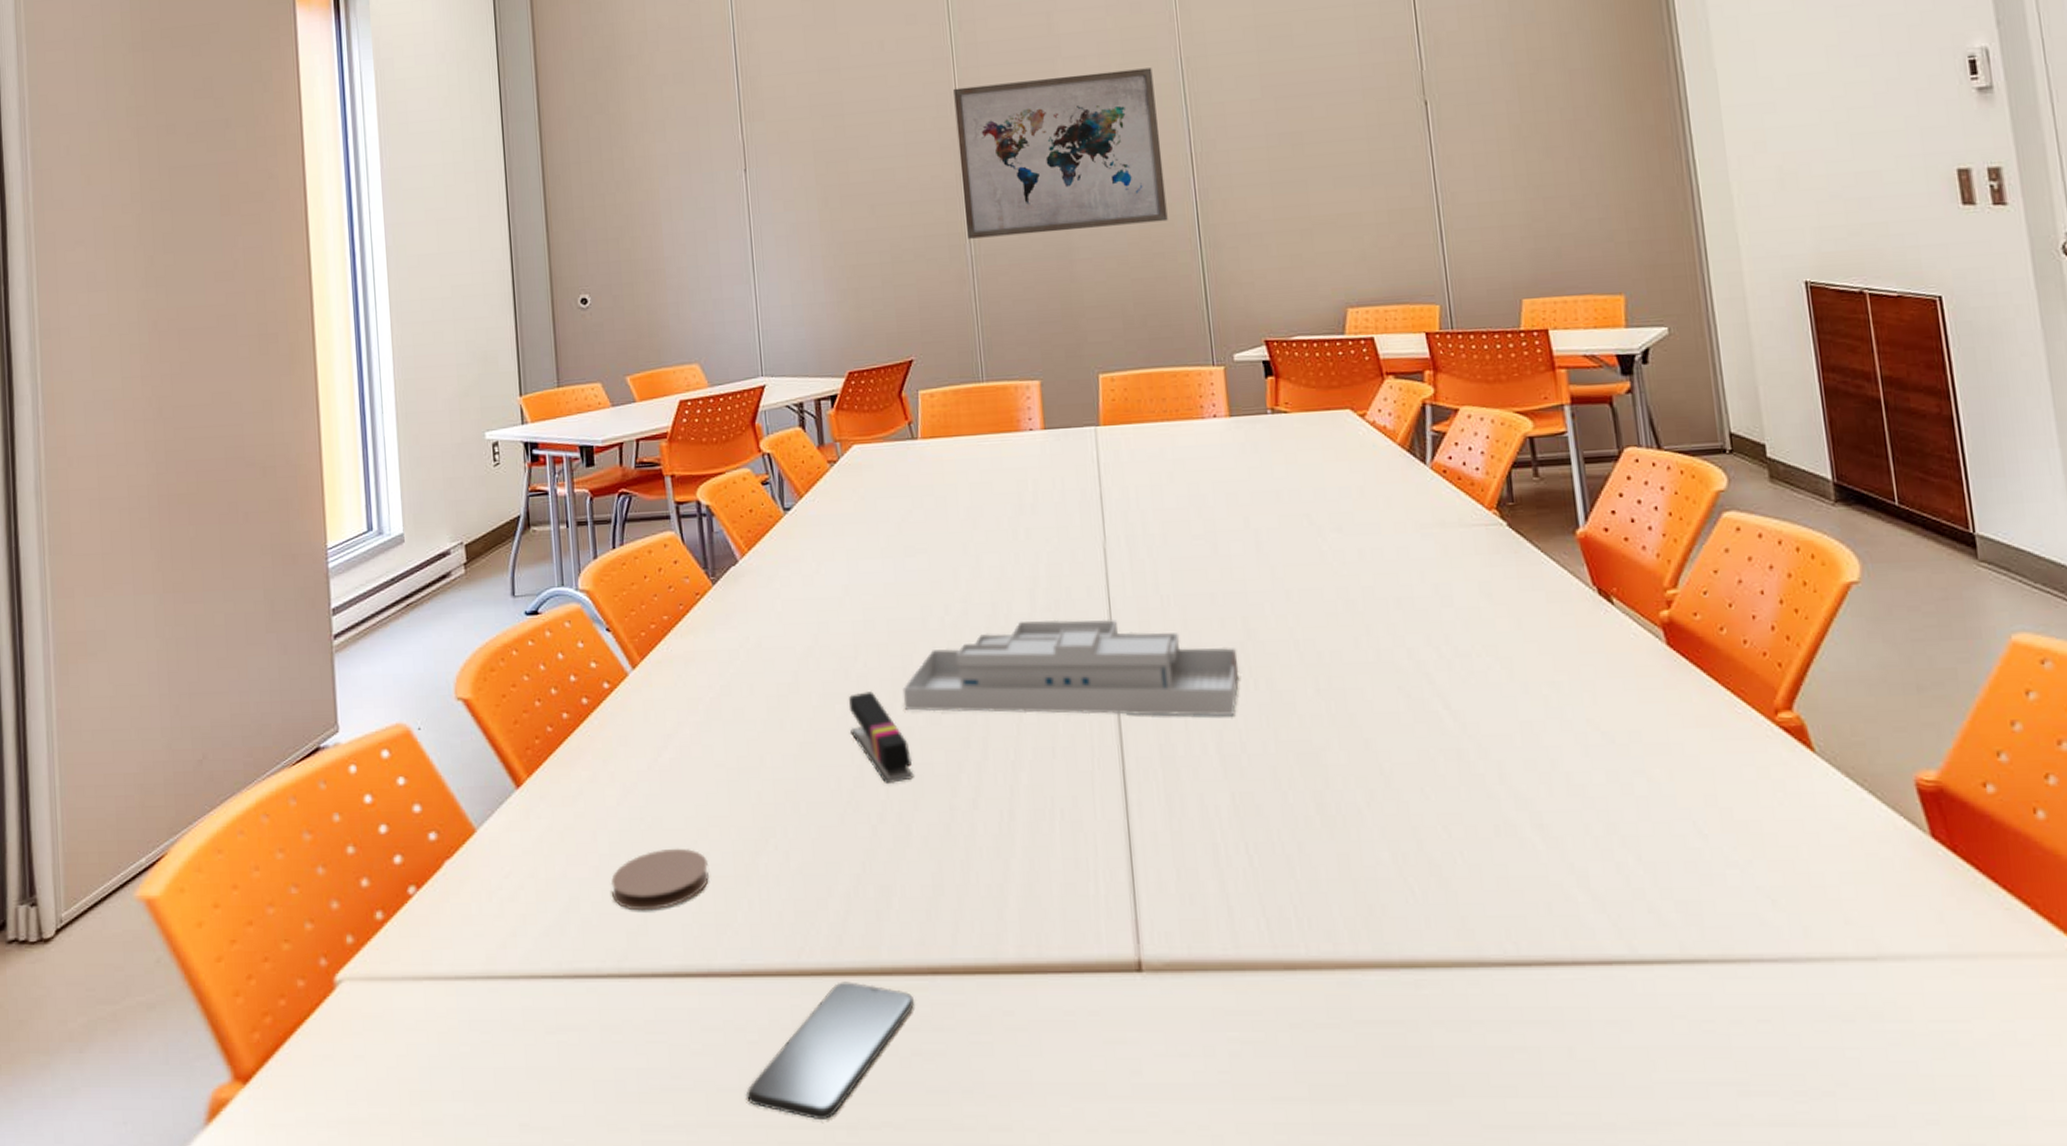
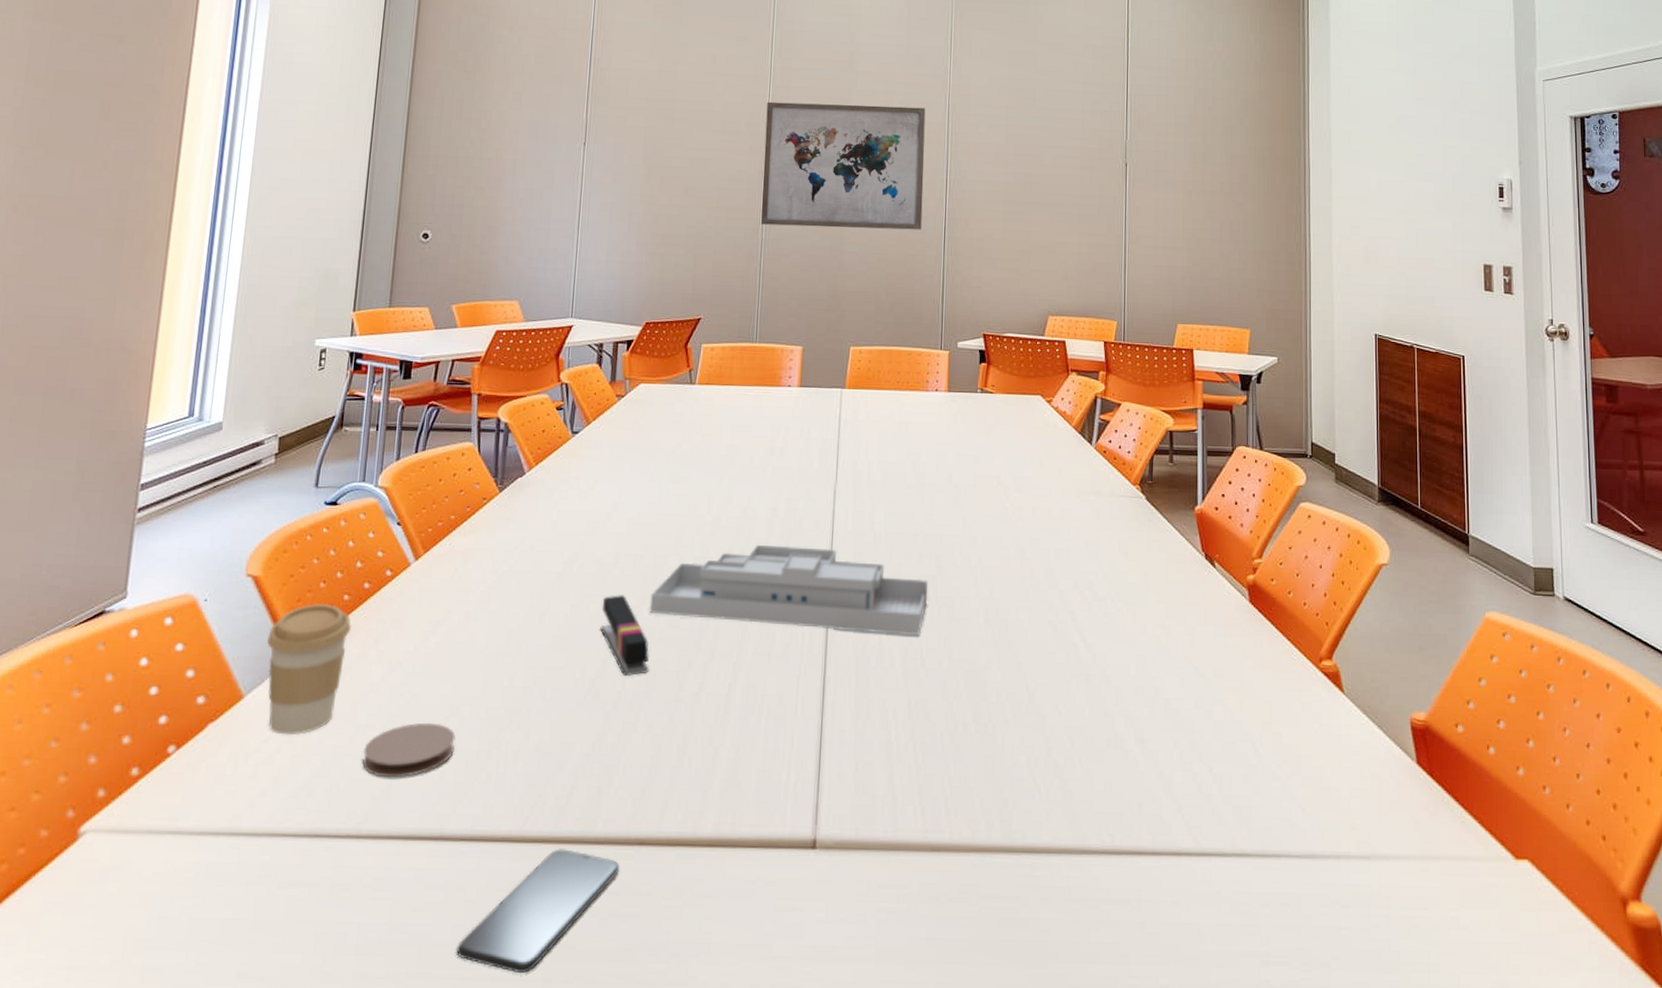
coffee cup: none [490,723,576,870] -> present [267,603,351,735]

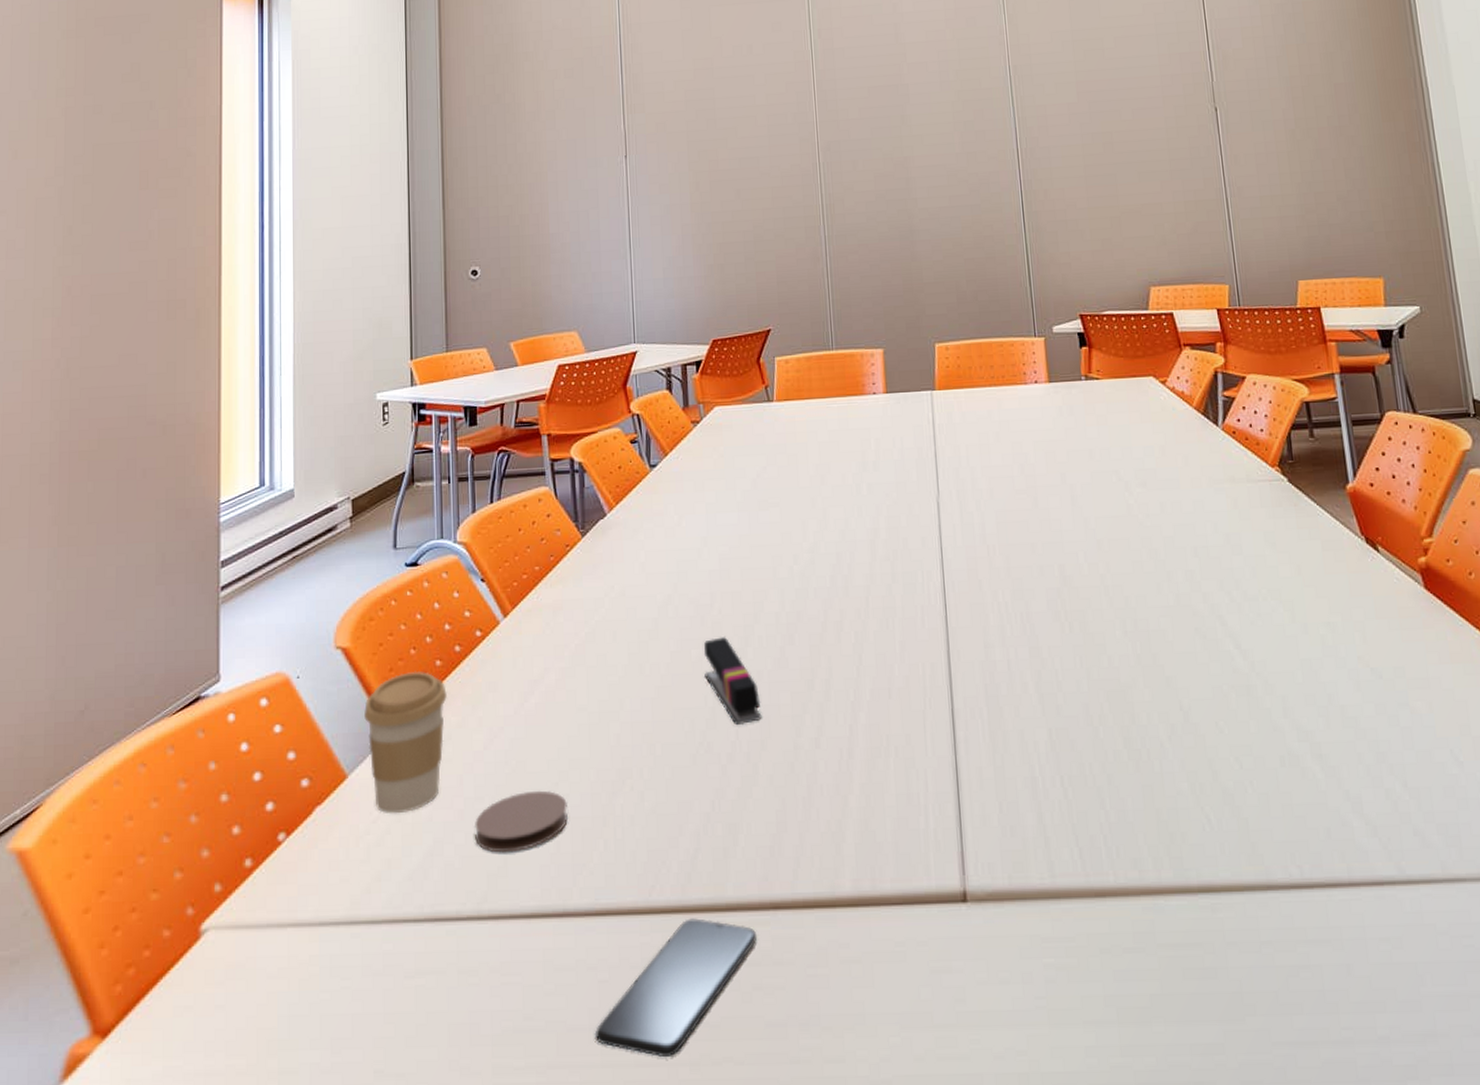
desk organizer: present [649,544,929,636] -> none [753,567,1056,658]
wall art: present [761,101,926,230] -> none [812,74,997,221]

